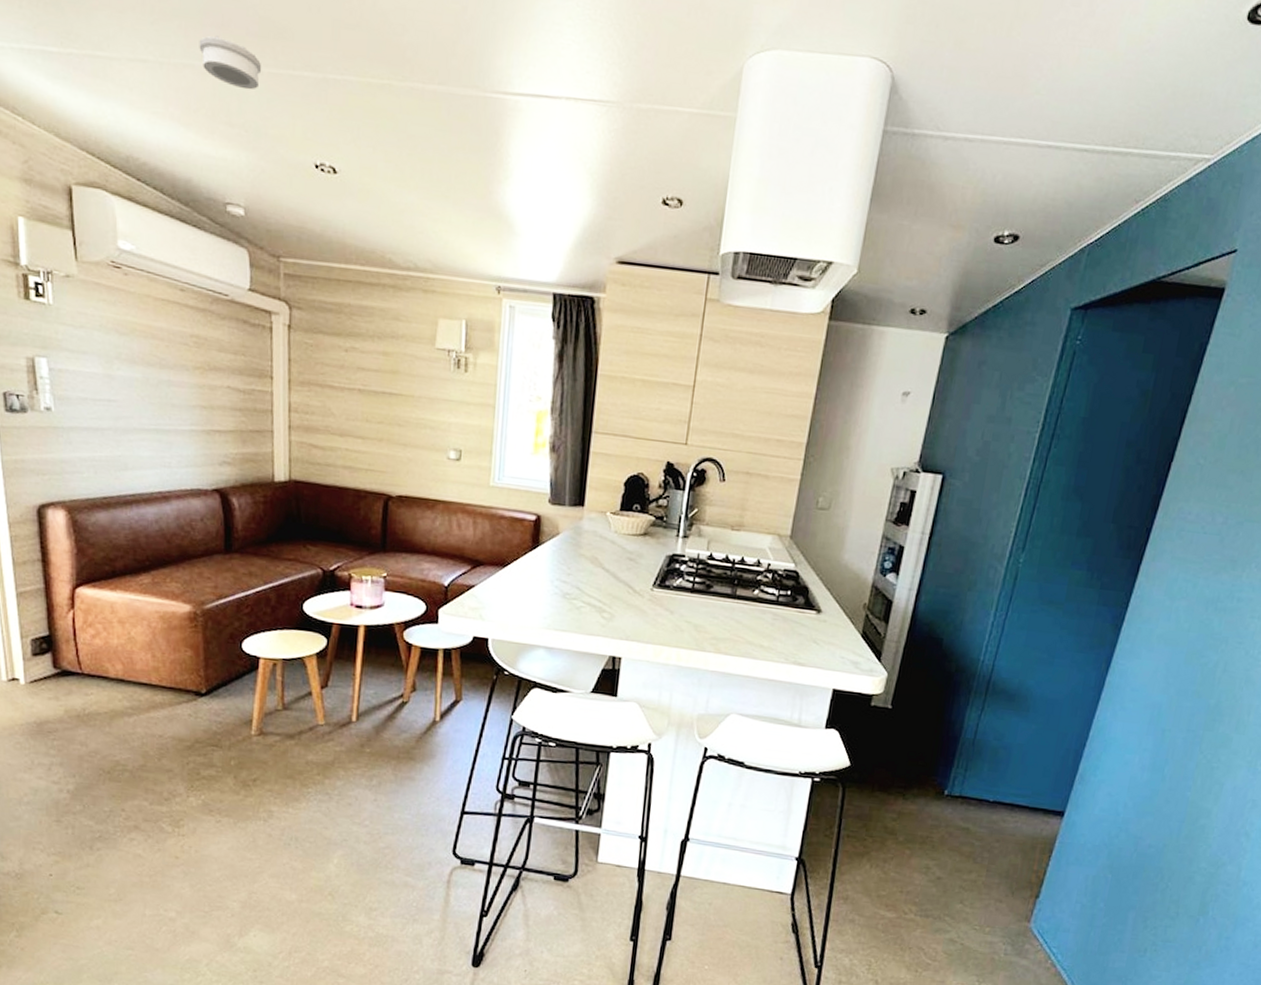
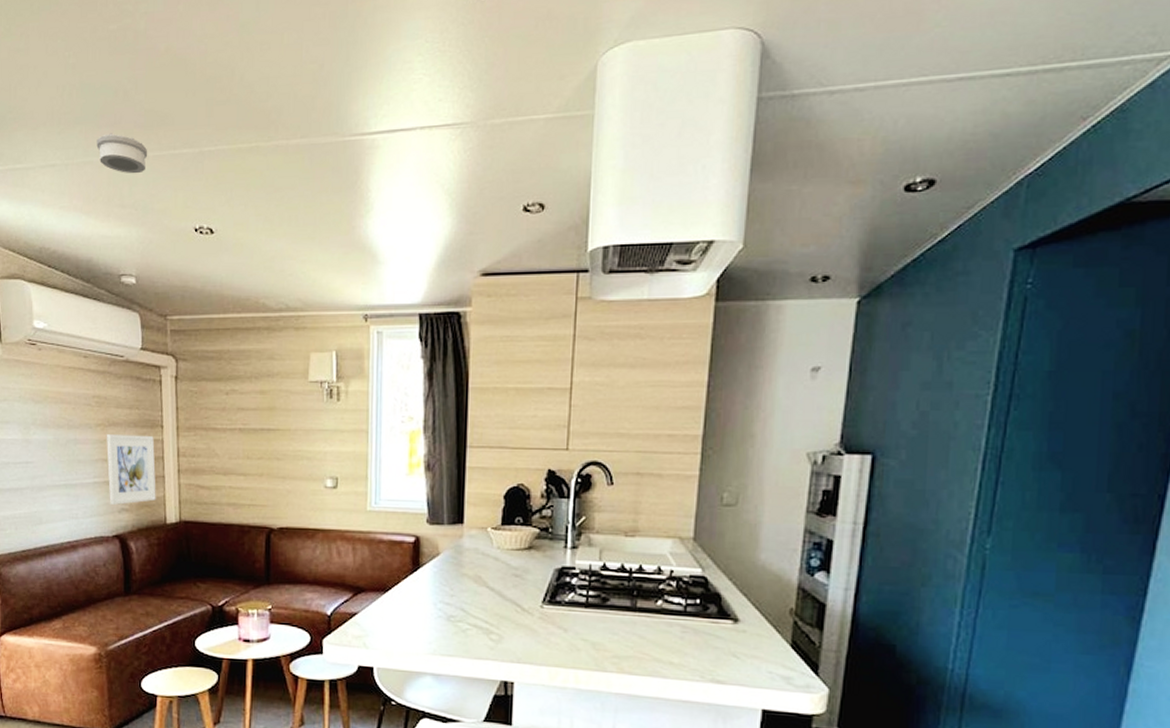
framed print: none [205,379,264,457] -> present [106,434,156,505]

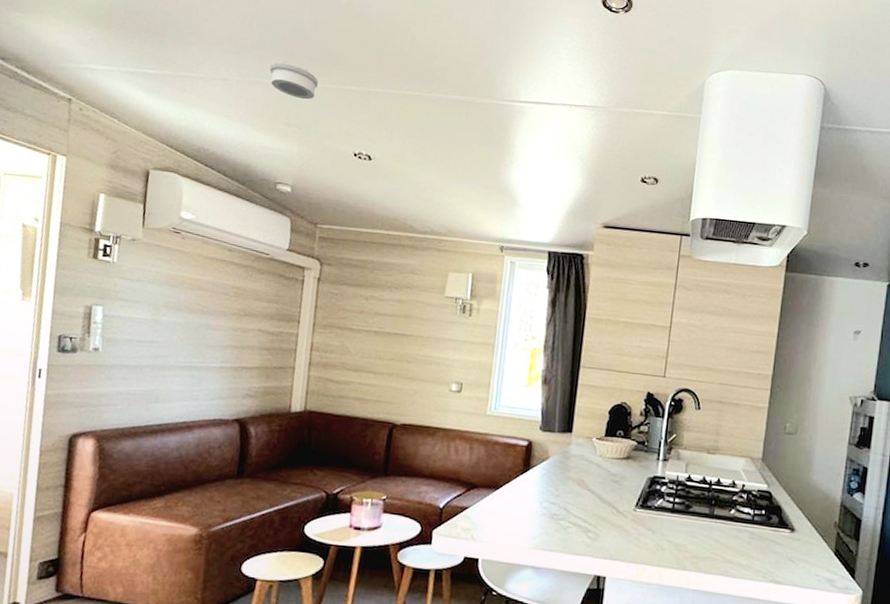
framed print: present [106,434,156,505] -> none [233,323,289,391]

